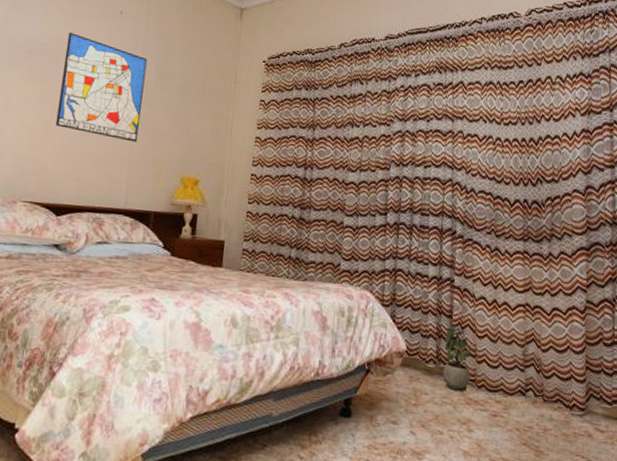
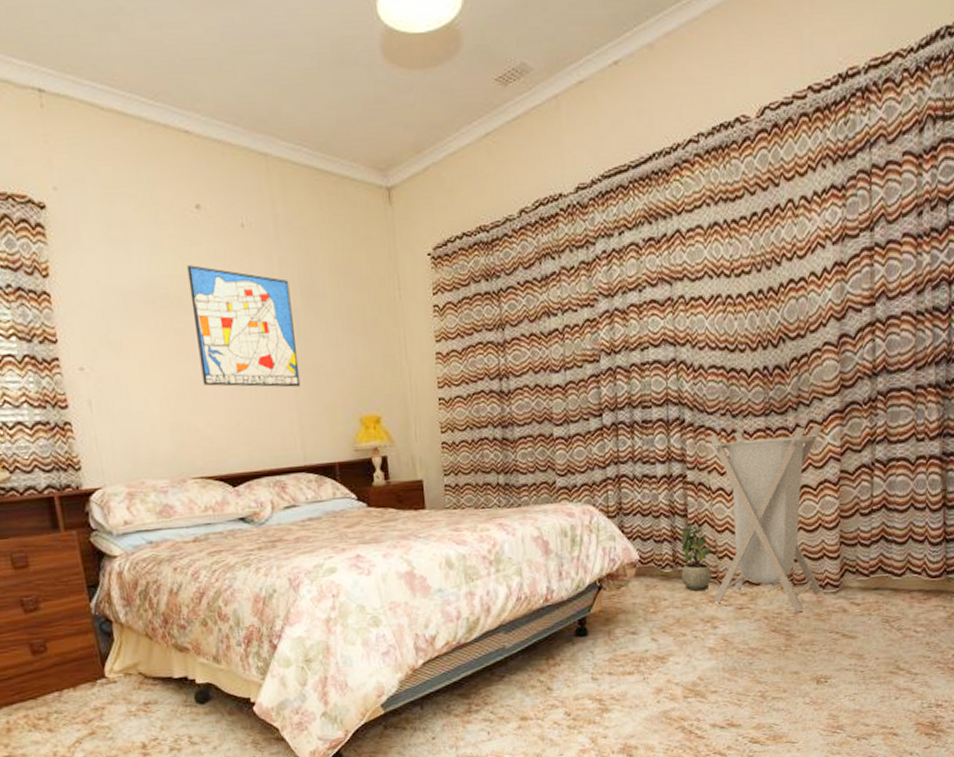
laundry hamper: none [470,248,571,430] -> present [708,424,822,613]

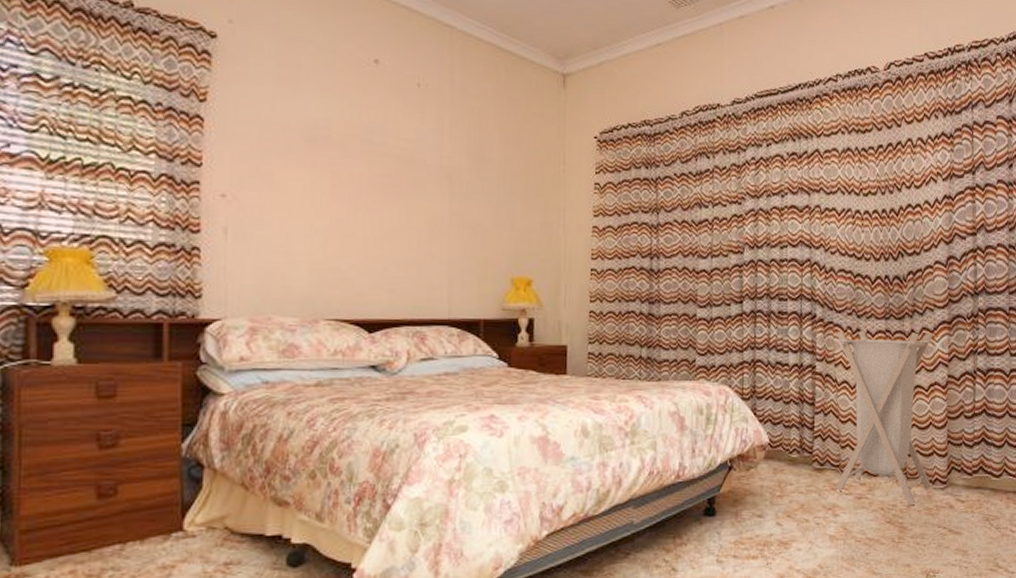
wall art: present [187,265,301,388] -> none [353,113,457,242]
potted plant: present [681,523,713,591] -> none [807,412,836,478]

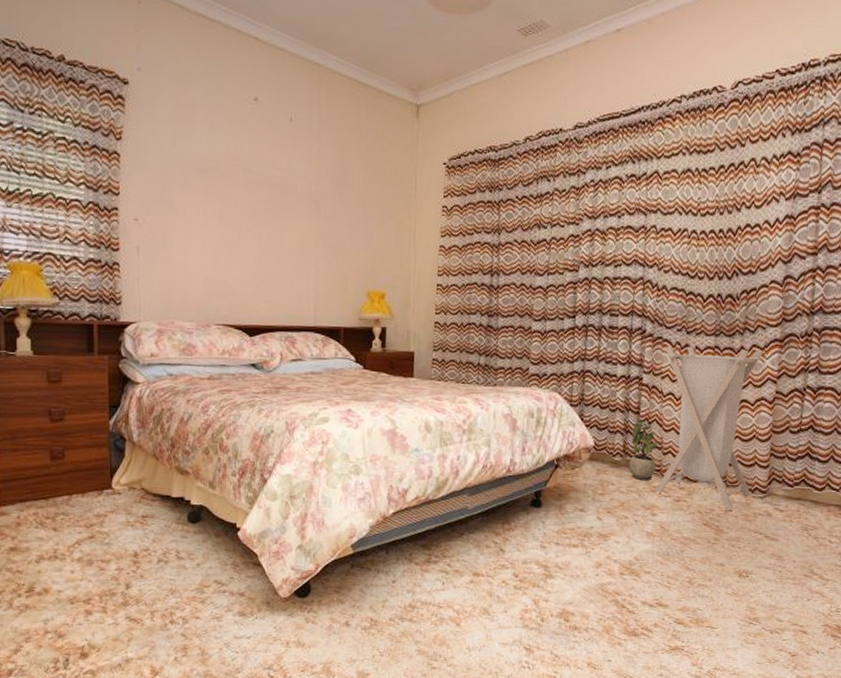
potted plant: none [807,412,836,478] -> present [629,420,659,480]

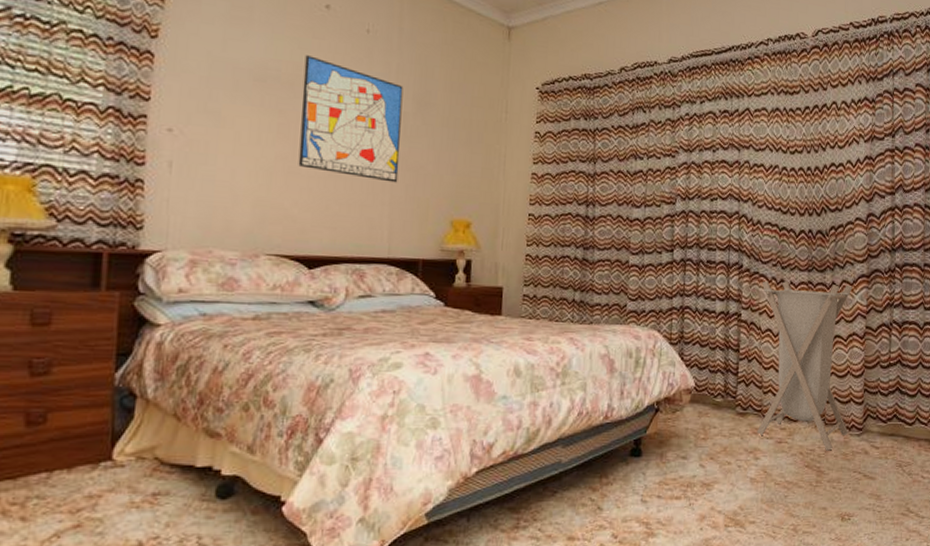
wall art: none [237,146,323,259] -> present [298,55,403,183]
potted plant: present [629,420,659,480] -> none [730,358,759,422]

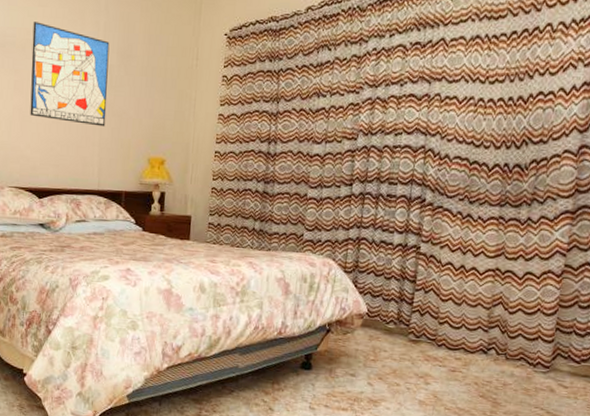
laundry hamper: present [756,280,853,451] -> none [429,215,553,384]

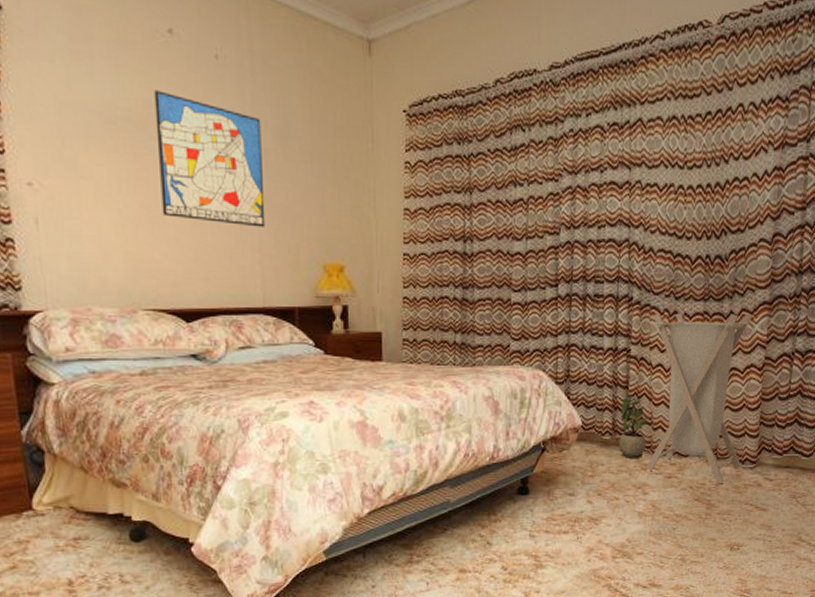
potted plant: none [402,289,435,349] -> present [618,395,649,458]
laundry hamper: none [429,215,553,384] -> present [645,313,753,484]

